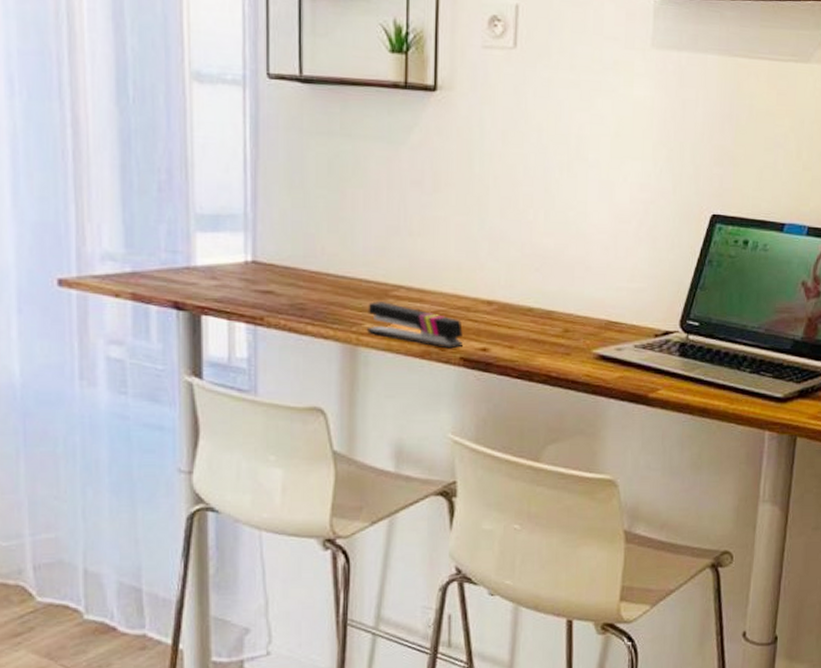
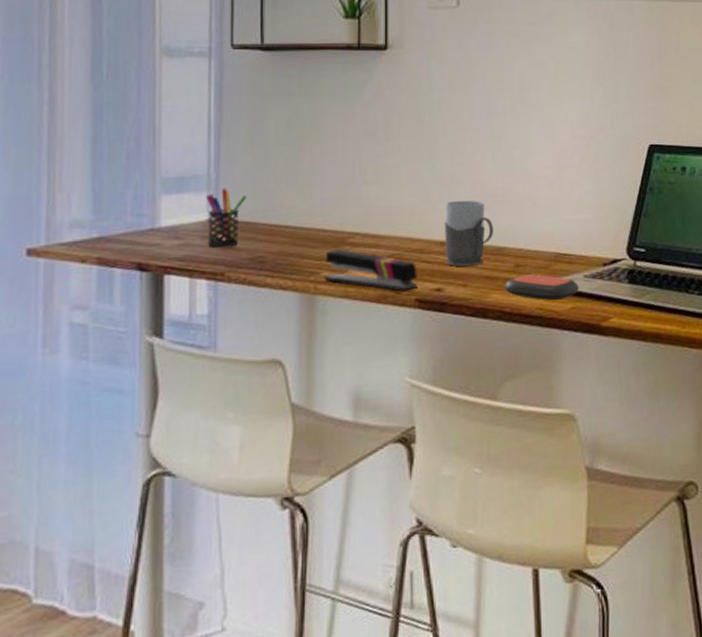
pen holder: none [243,229,286,291] -> present [206,188,247,248]
mug: none [492,260,543,329] -> present [445,201,494,267]
remote control: none [552,340,628,369] -> present [505,274,579,301]

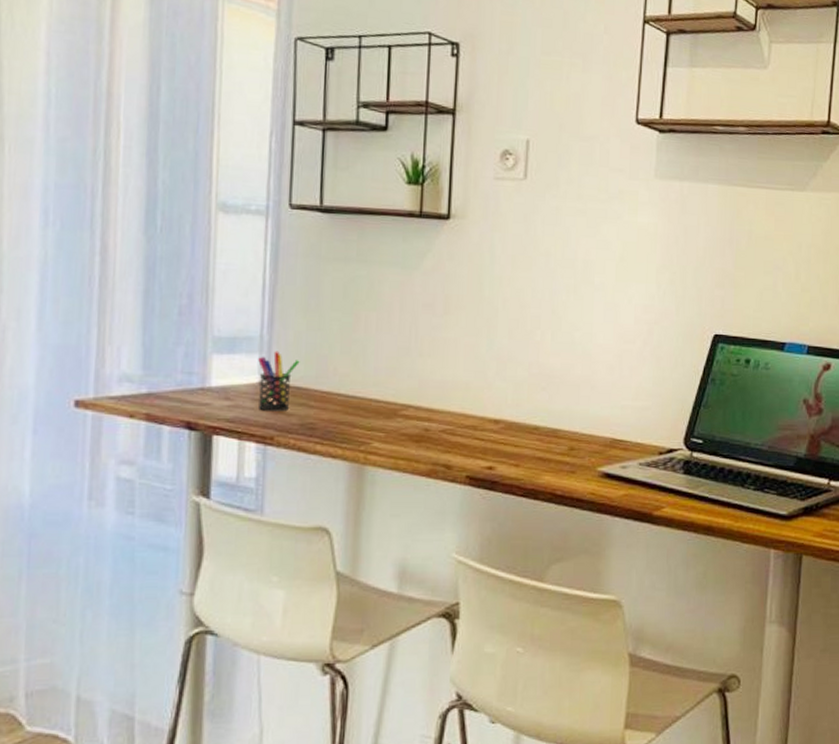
stapler: present [323,248,417,292] -> none [374,420,469,468]
mug: present [445,201,494,267] -> none [498,379,549,447]
remote control: present [505,274,579,301] -> none [557,458,633,487]

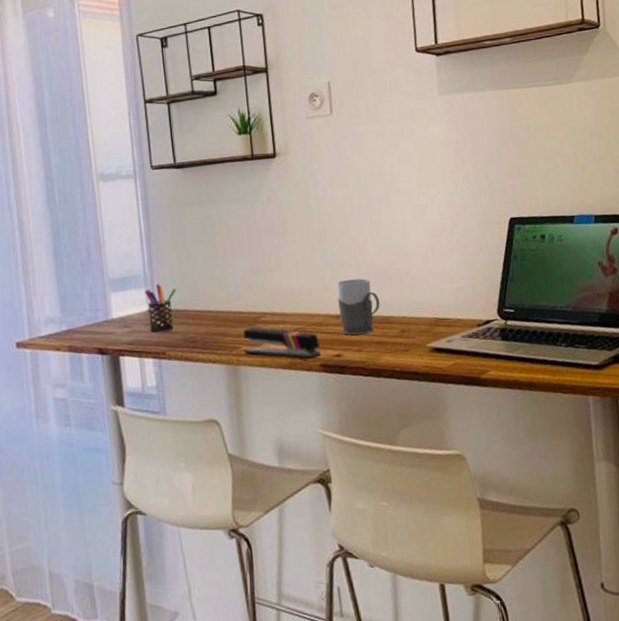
stapler: none [374,420,469,468] -> present [243,326,321,359]
mug: none [498,379,549,447] -> present [337,278,380,335]

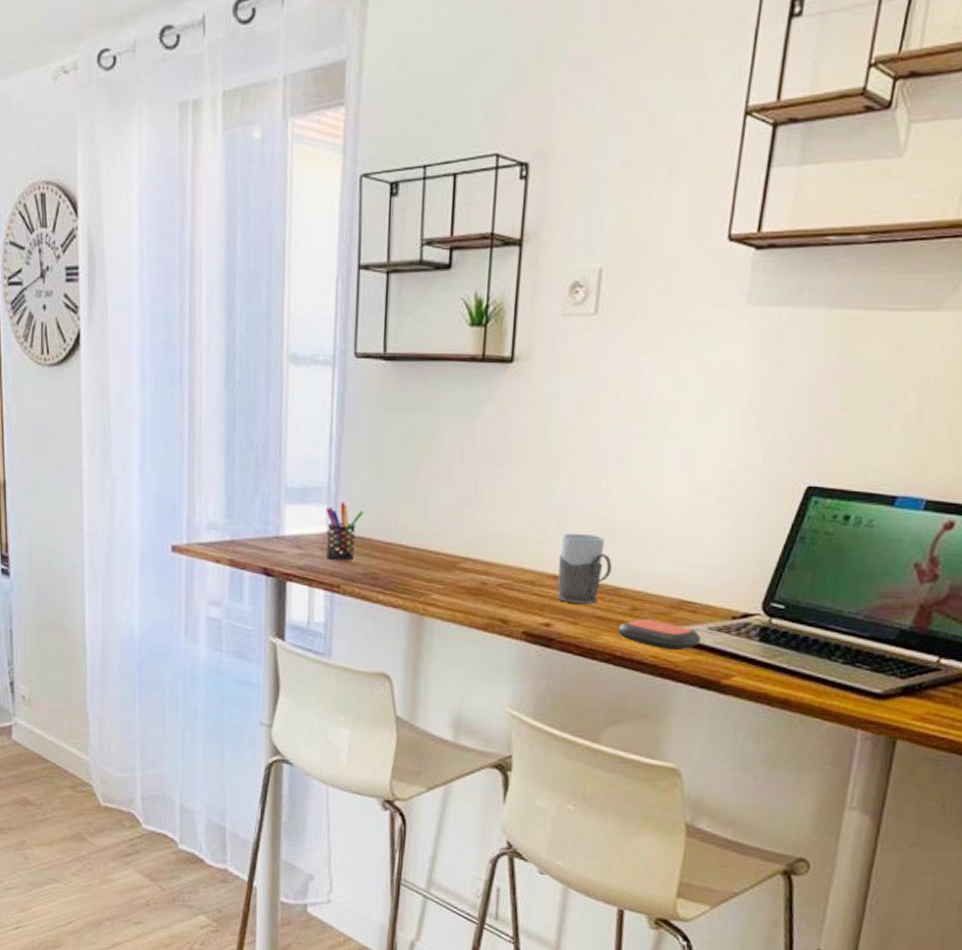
stapler: present [243,326,321,359] -> none [433,572,527,623]
remote control: none [393,337,458,359] -> present [618,619,701,651]

